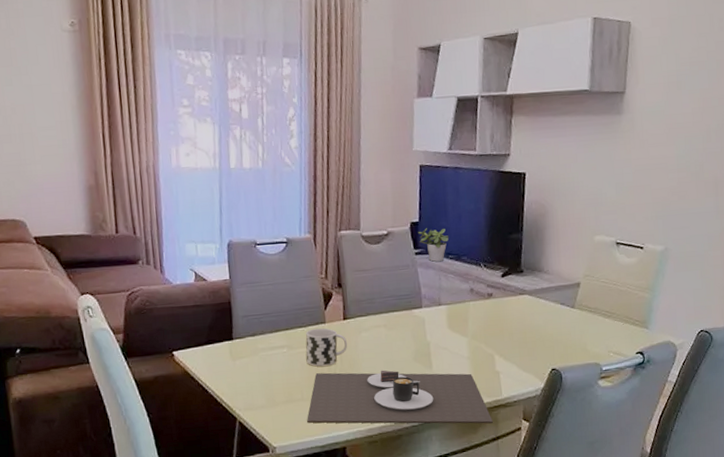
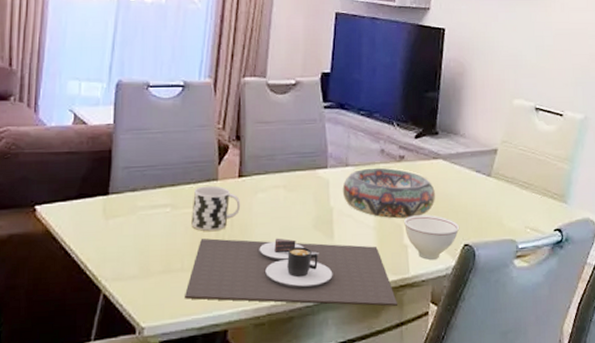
potted plant: present [418,228,449,262] -> none [329,80,362,117]
decorative bowl: none [437,305,523,349] -> present [342,167,435,219]
bowl: none [495,344,547,383] -> present [404,215,460,260]

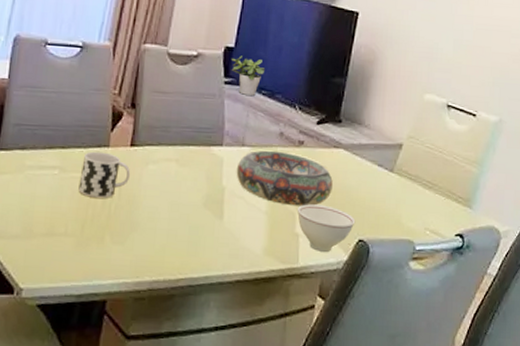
place setting: present [185,238,397,307] -> none [66,205,283,295]
potted plant: none [329,80,362,117] -> present [231,56,266,96]

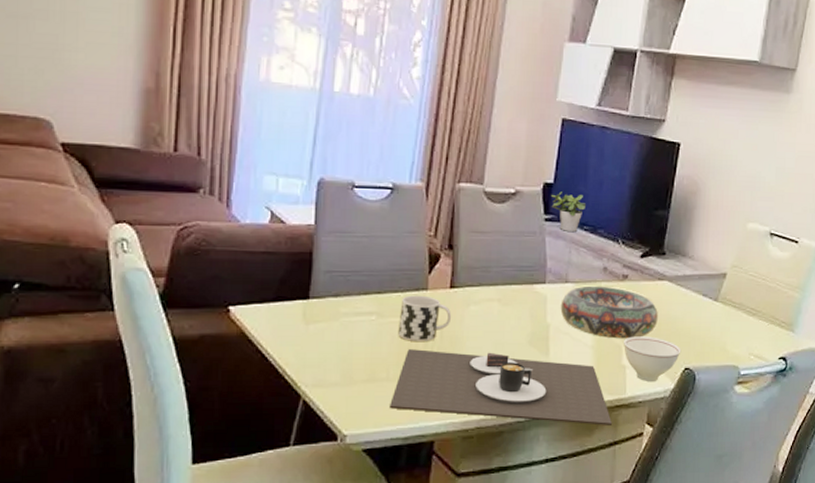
place setting: none [66,205,283,295] -> present [390,349,612,425]

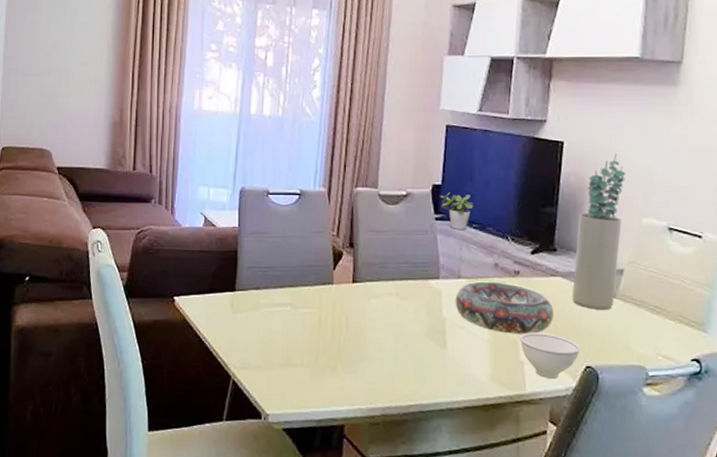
place setting: present [390,349,612,425] -> none [305,338,513,421]
cup: present [398,295,452,343] -> none [309,289,355,332]
vase: none [676,158,737,313] -> present [571,154,626,310]

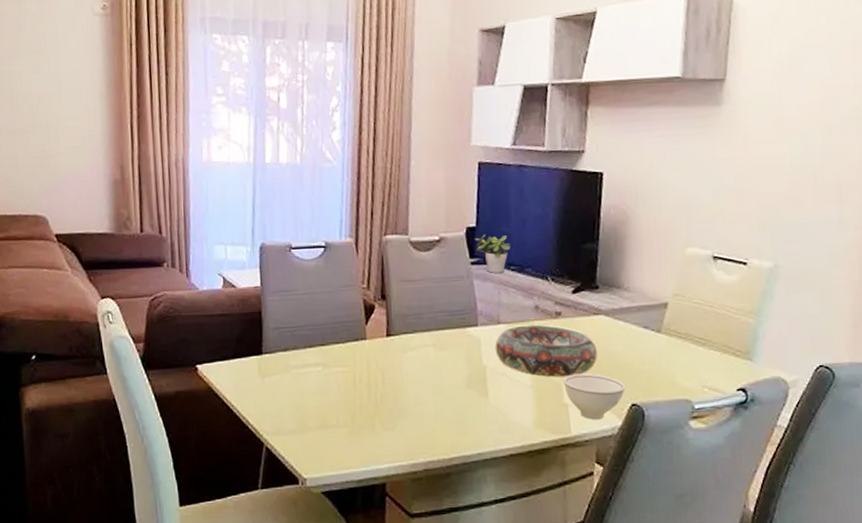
vase: present [571,154,626,310] -> none [615,182,669,346]

